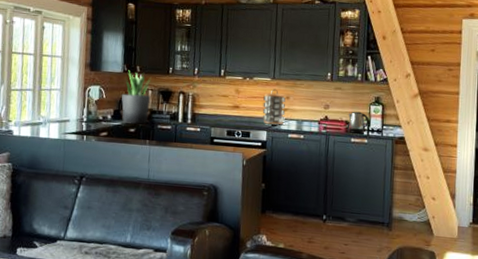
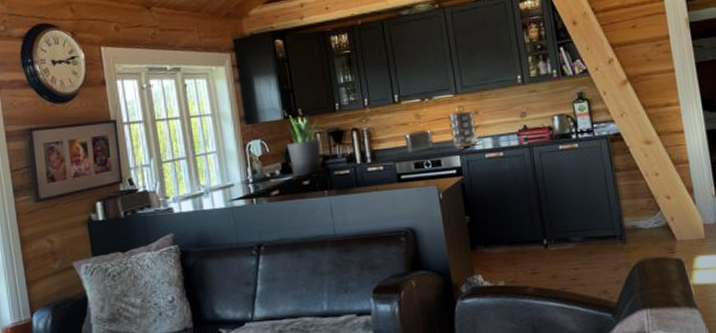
toaster: none [222,103,249,123] -> present [404,128,435,153]

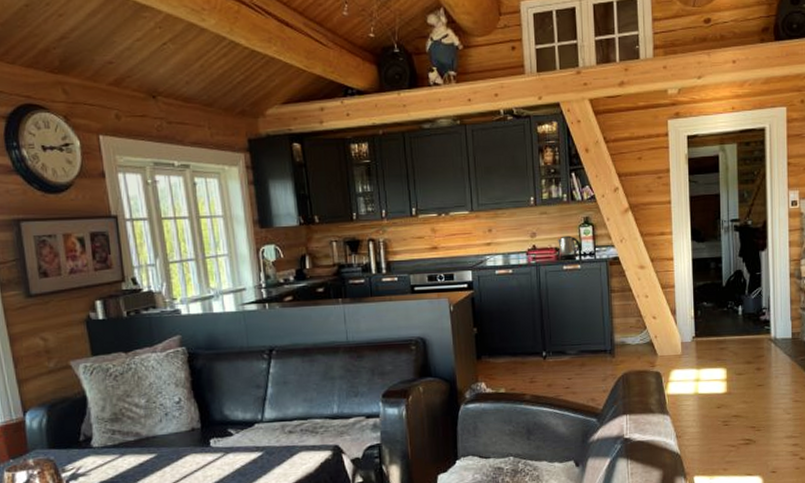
planter: present [286,115,322,176] -> none [301,222,337,283]
toaster: present [404,128,435,153] -> none [419,243,449,266]
spice rack: present [448,105,478,147] -> none [463,222,490,263]

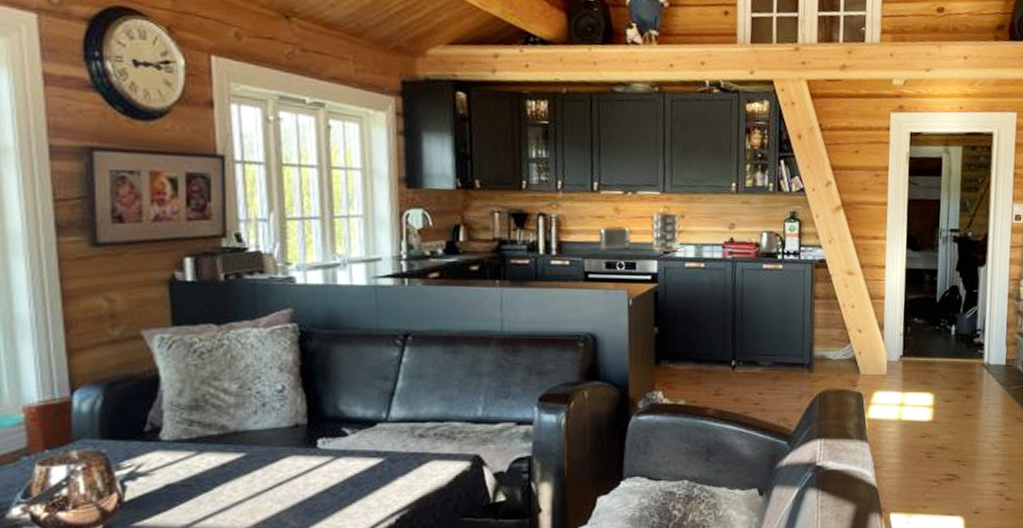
toaster: none [419,243,449,266] -> present [598,225,632,251]
spice rack: none [463,222,490,263] -> present [650,205,681,252]

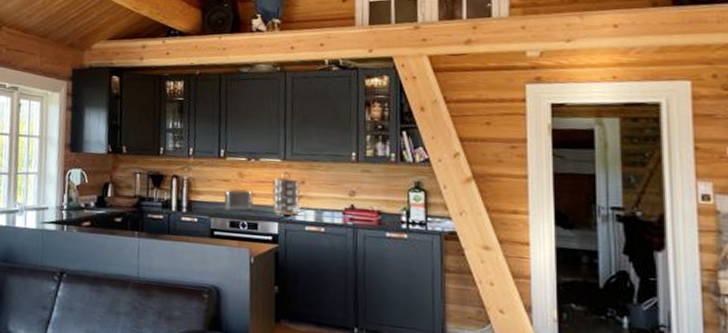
kettle: present [759,230,784,258] -> none [381,199,409,227]

